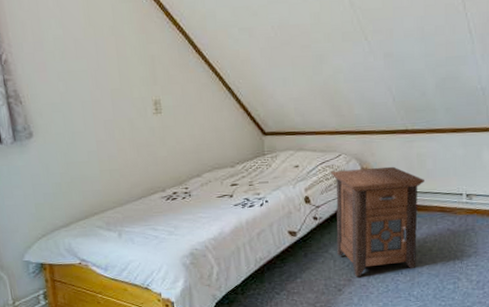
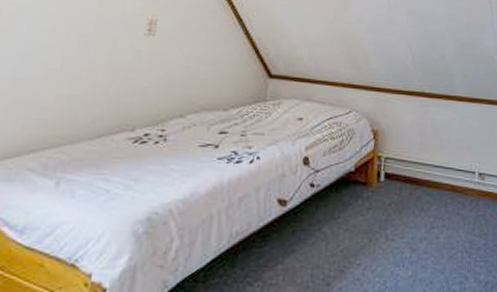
nightstand: present [330,166,424,277] -> none [331,129,437,268]

